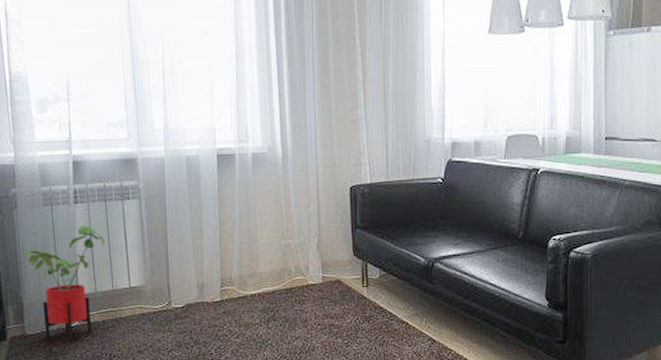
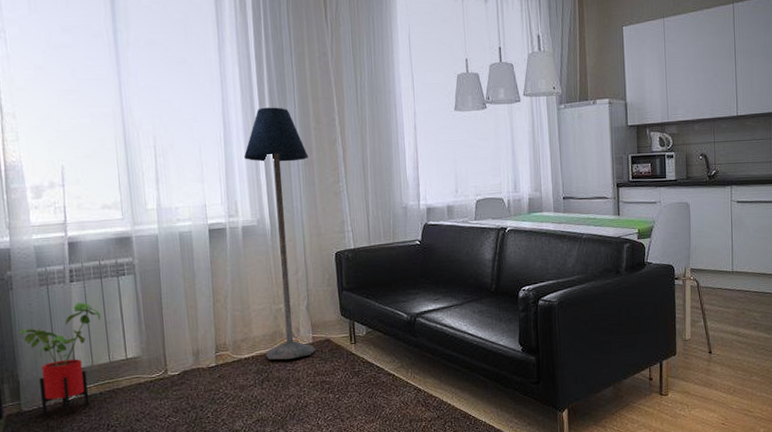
floor lamp: none [256,22,326,300] -> present [244,107,316,360]

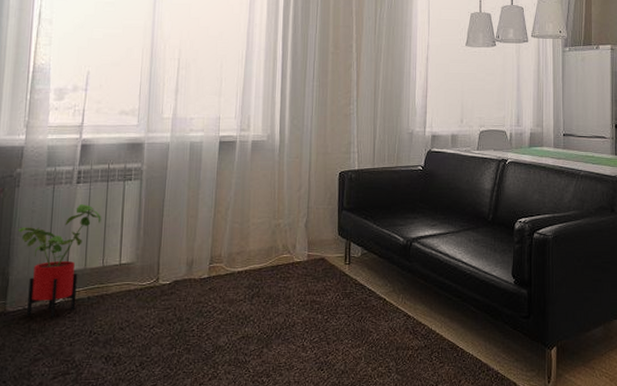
floor lamp: present [244,107,316,360] -> none [258,31,324,277]

